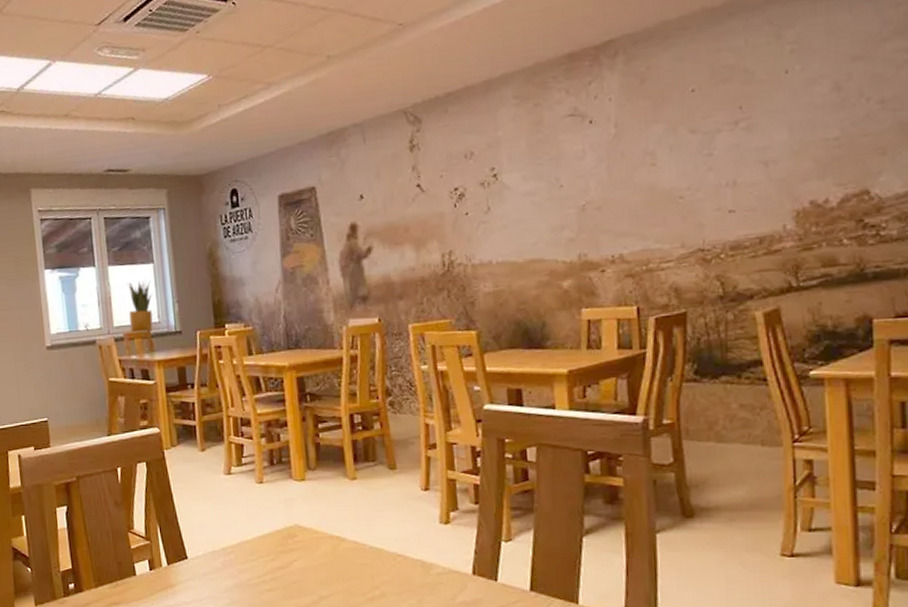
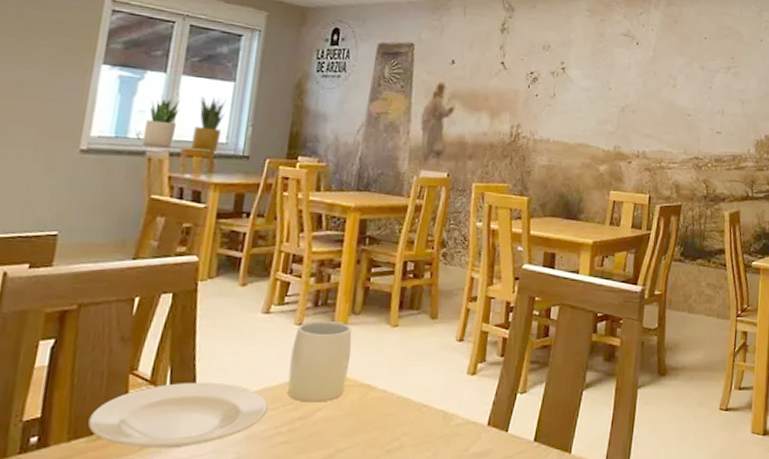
planter: none [89,288,115,336] -> present [142,98,181,149]
plate: none [107,537,248,594] -> present [88,382,268,449]
mug: none [258,478,316,554] -> present [287,321,352,402]

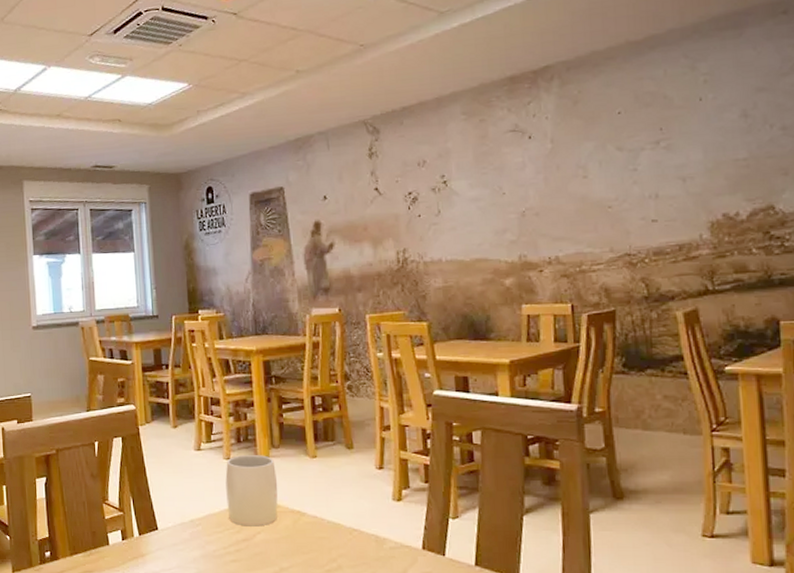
plate: present [88,382,268,449] -> none [82,509,215,563]
planter: present [142,98,181,149] -> none [73,274,97,318]
planter: present [191,96,227,152] -> none [109,268,132,316]

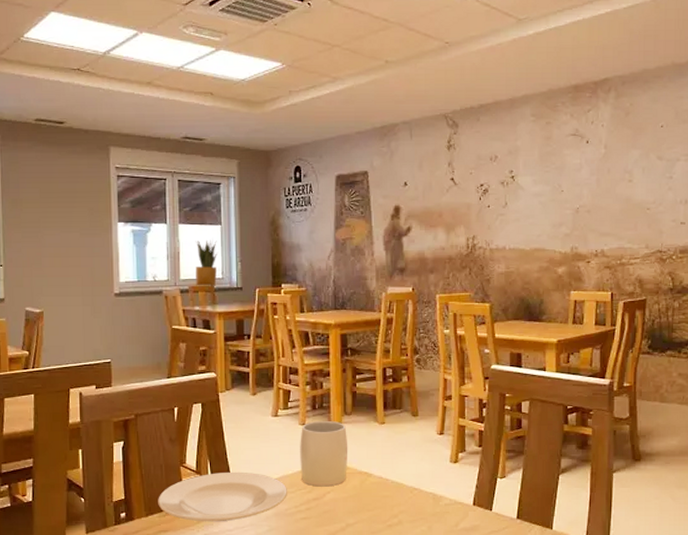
plate: none [82,509,215,563] -> present [158,471,287,522]
planter: none [109,268,132,316] -> present [195,240,217,286]

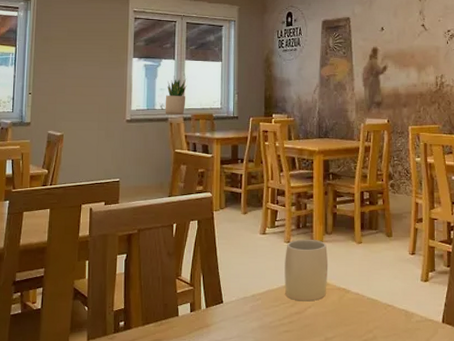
planter: none [158,244,182,288] -> present [165,78,187,116]
plate: present [158,471,287,522] -> none [154,285,272,333]
planter: present [195,240,217,286] -> none [198,75,218,115]

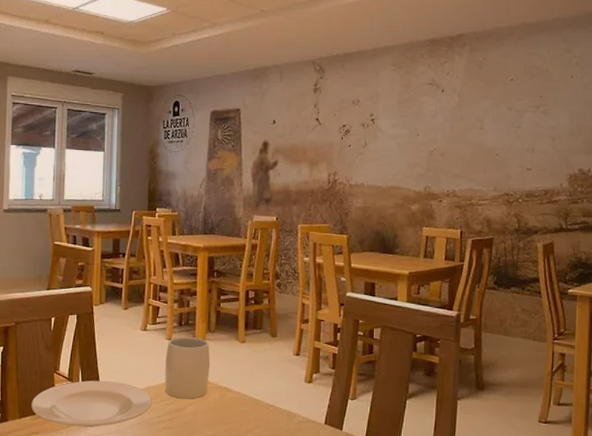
plate: none [154,285,272,333] -> present [31,380,152,427]
planter: present [165,78,187,116] -> none [44,167,67,207]

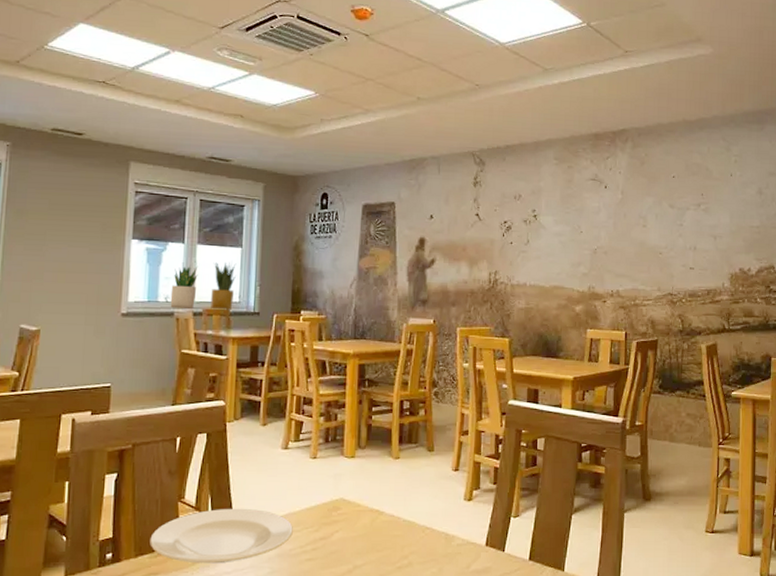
planter: none [44,167,67,207] -> present [170,265,198,310]
planter: none [78,165,100,207] -> present [211,262,236,310]
mug: present [164,337,211,399] -> none [308,455,361,525]

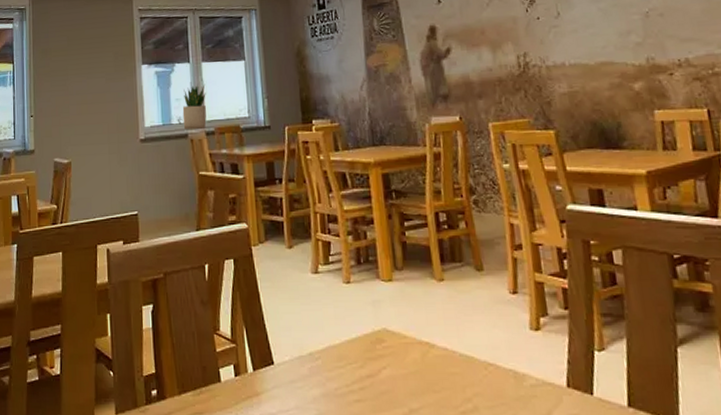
plate: present [150,508,293,564] -> none [191,340,336,403]
planter: present [211,262,236,310] -> none [219,77,243,127]

